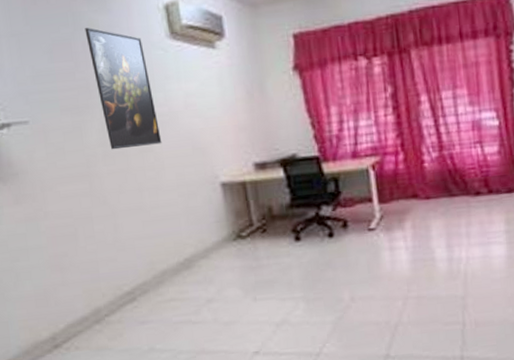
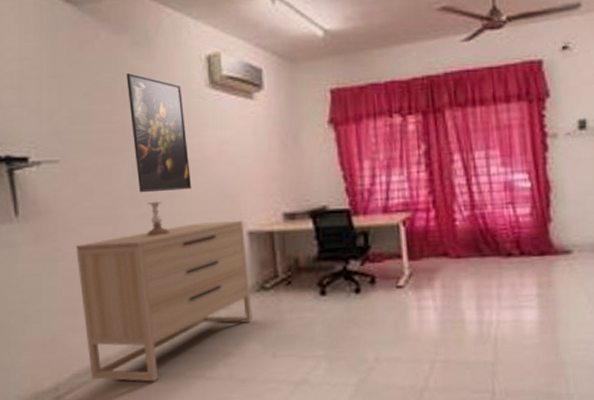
dresser: none [56,173,232,329] -> present [76,221,252,382]
candle holder: none [119,158,144,192] -> present [146,202,169,237]

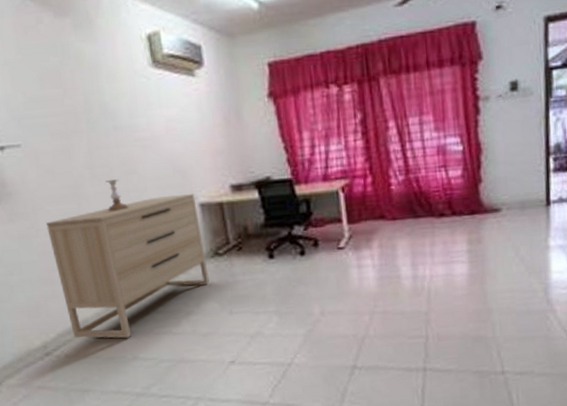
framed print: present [126,73,192,193] -> none [72,56,145,172]

